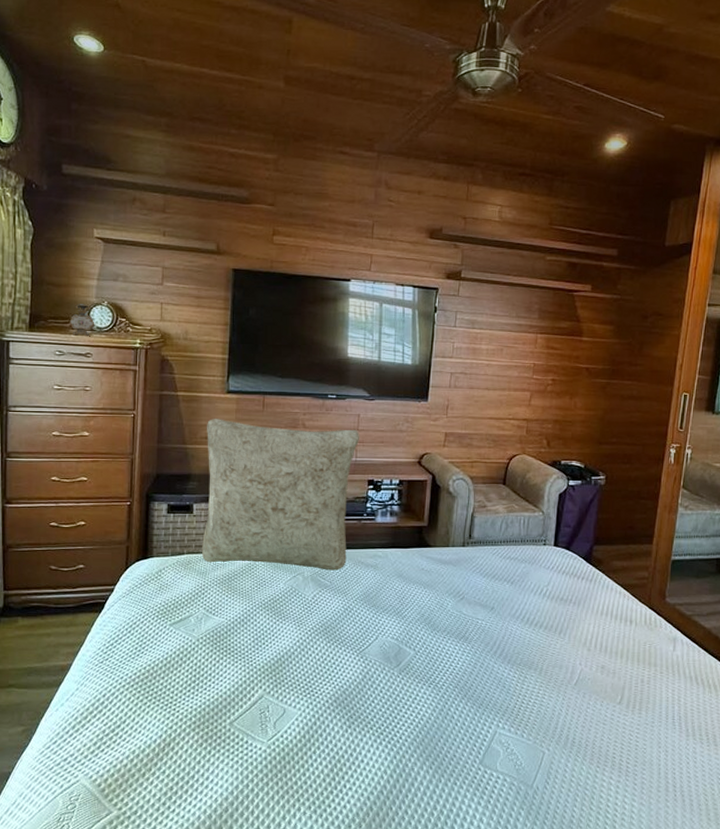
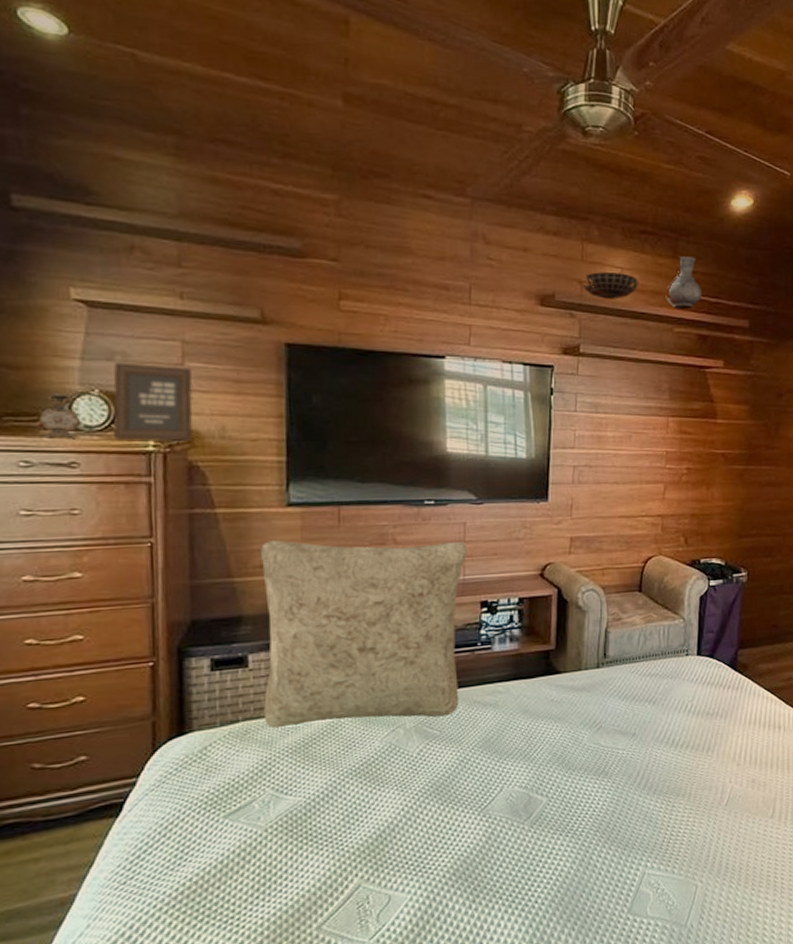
picture frame: none [115,282,168,342] -> present [113,362,193,443]
decorative bowl: none [465,209,516,232] -> present [581,272,639,299]
vase: none [540,194,574,240] -> present [666,256,703,310]

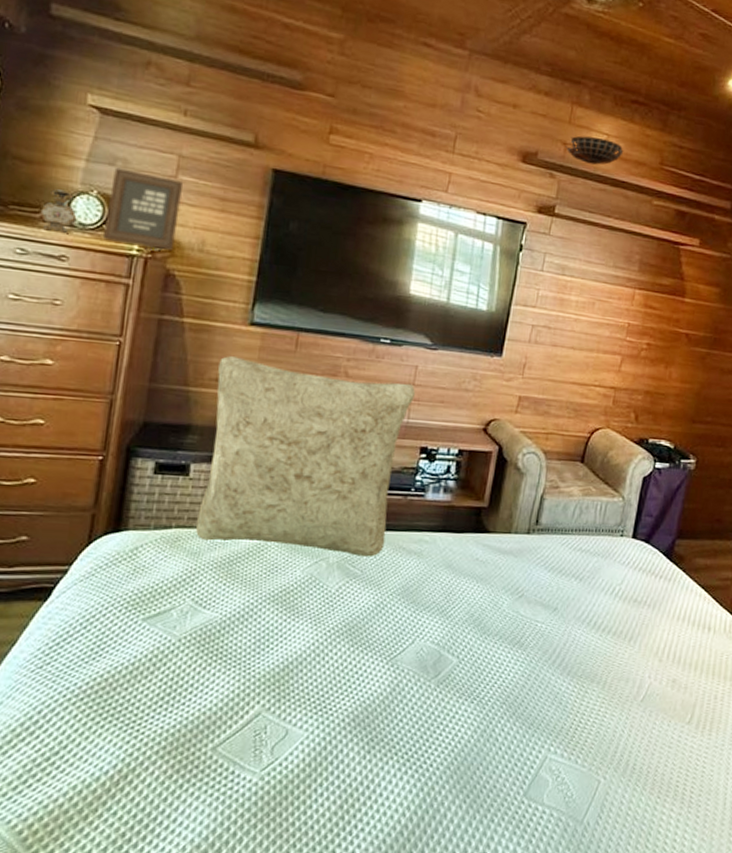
vase: present [666,256,703,310] -> none [649,130,687,184]

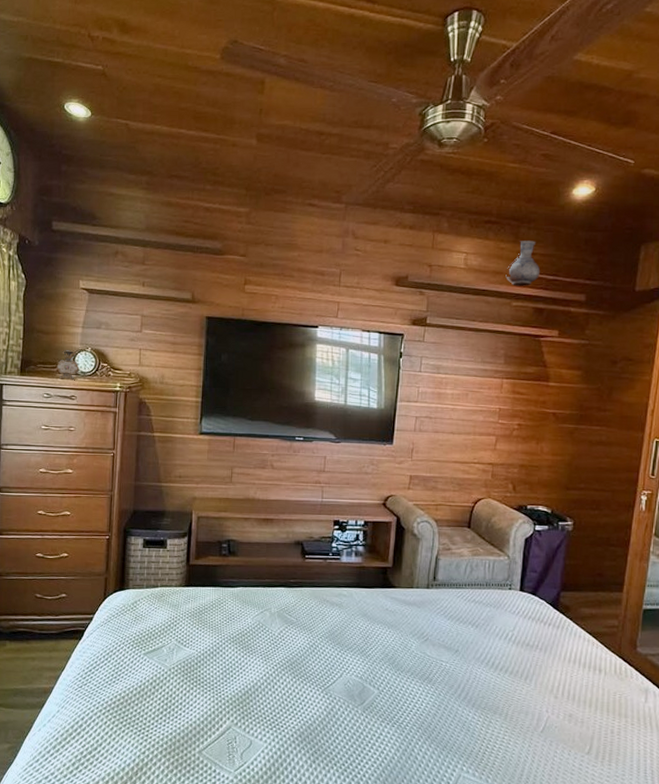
picture frame: present [103,167,184,251] -> none [97,330,147,385]
pillow: present [196,355,416,557] -> none [175,458,327,608]
decorative bowl: present [565,136,624,165] -> none [431,257,482,279]
vase: none [649,130,687,184] -> present [506,241,541,286]

